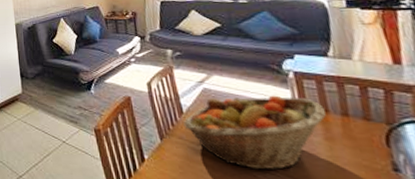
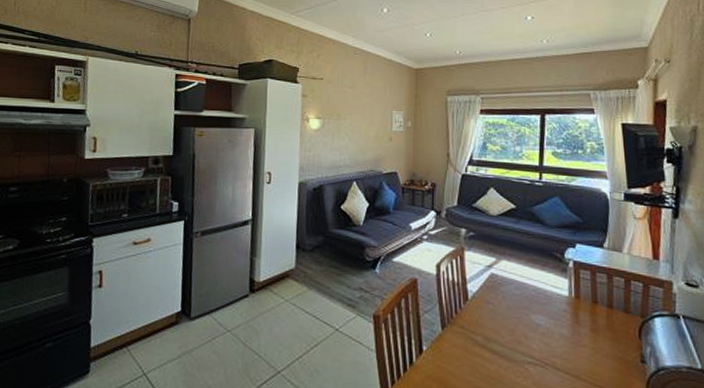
fruit basket: present [183,95,326,170] -> none [467,284,595,363]

